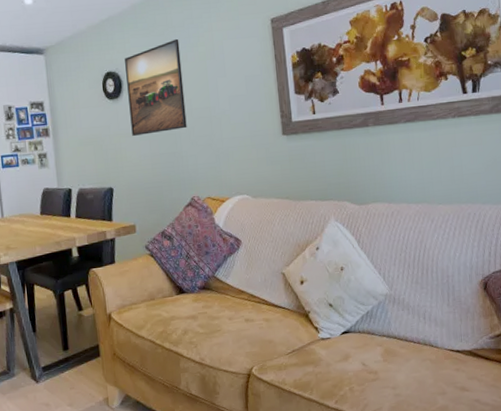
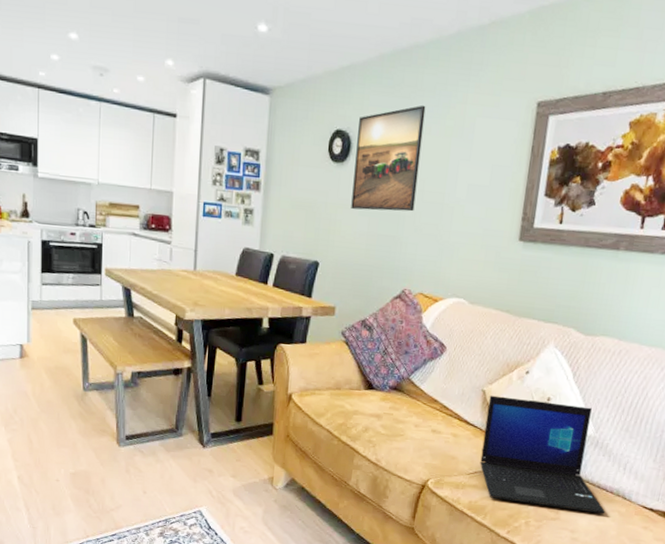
laptop: none [289,268,418,373] -> present [480,395,606,515]

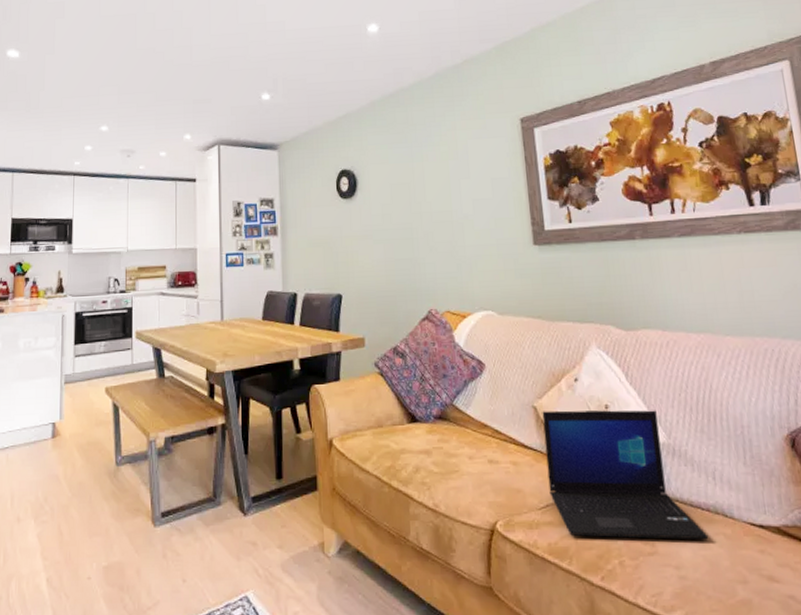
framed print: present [351,105,426,212] -> none [361,137,426,239]

